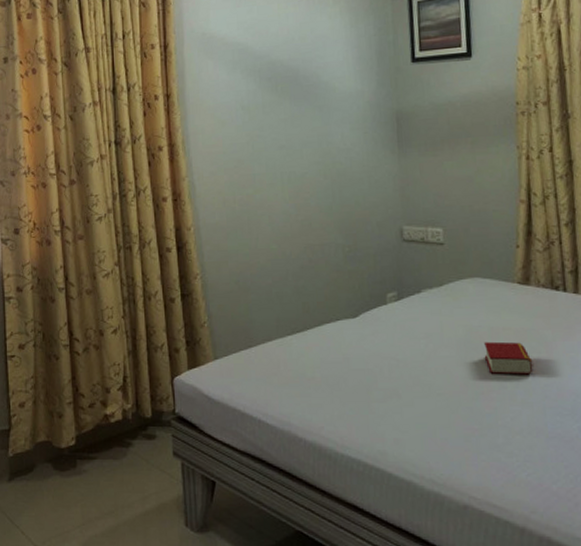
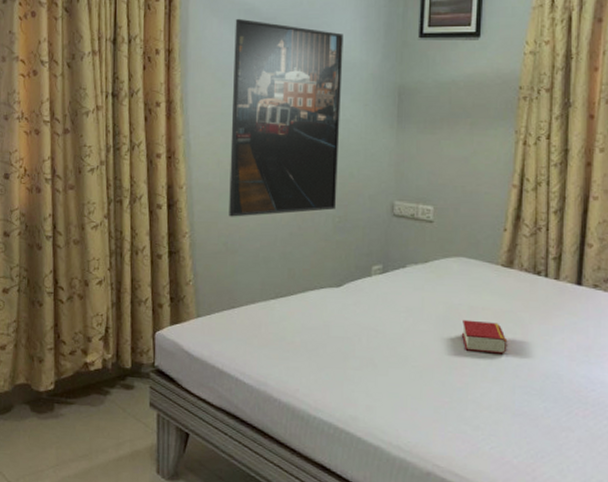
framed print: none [230,59,345,255] -> present [229,19,344,217]

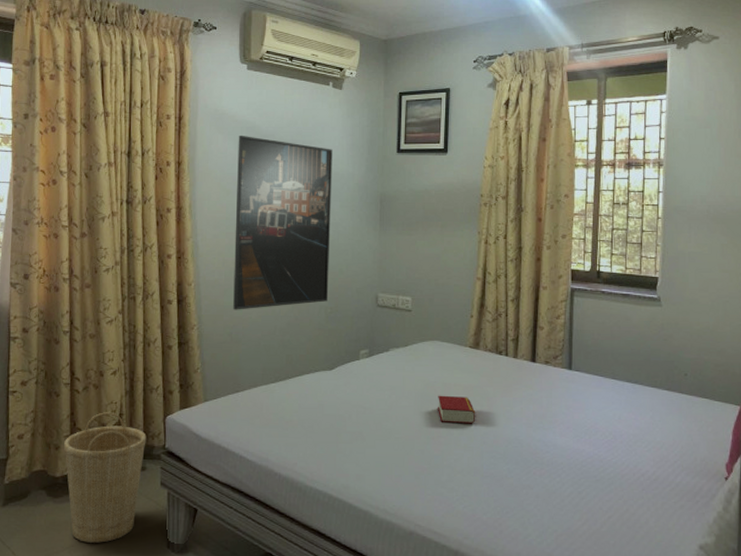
basket: none [48,324,135,464] -> present [64,412,147,543]

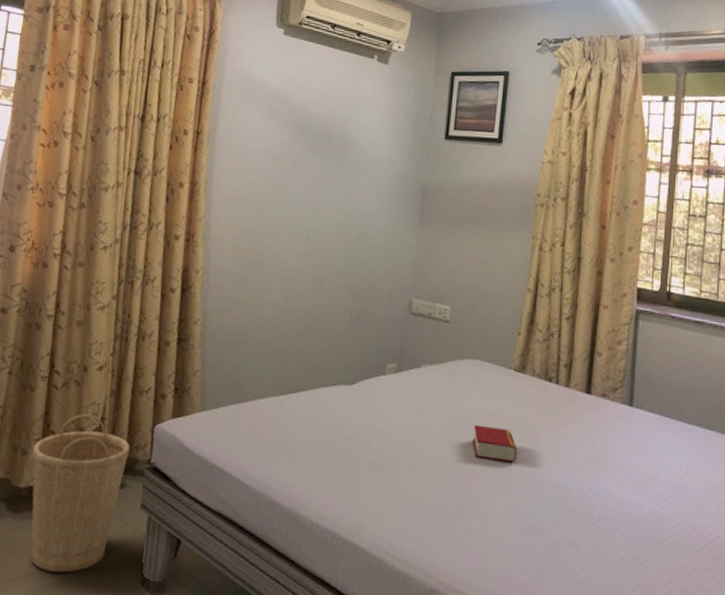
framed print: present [233,136,333,310] -> none [244,107,372,306]

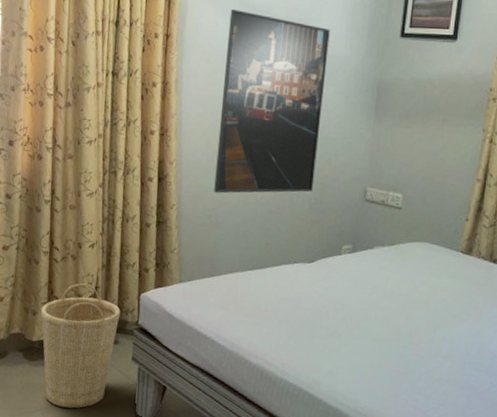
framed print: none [244,107,372,306] -> present [214,10,330,194]
book: present [473,424,518,463] -> none [420,299,462,333]

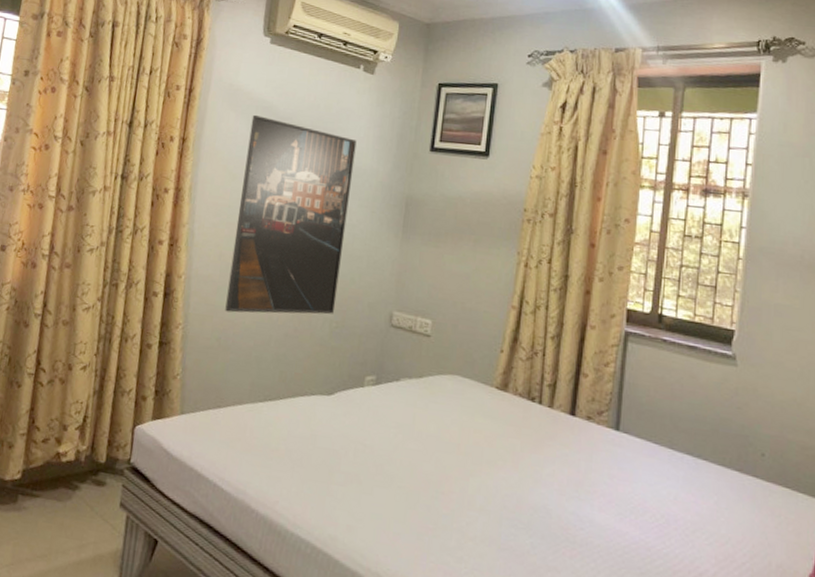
basket: present [41,283,121,409] -> none [13,411,111,565]

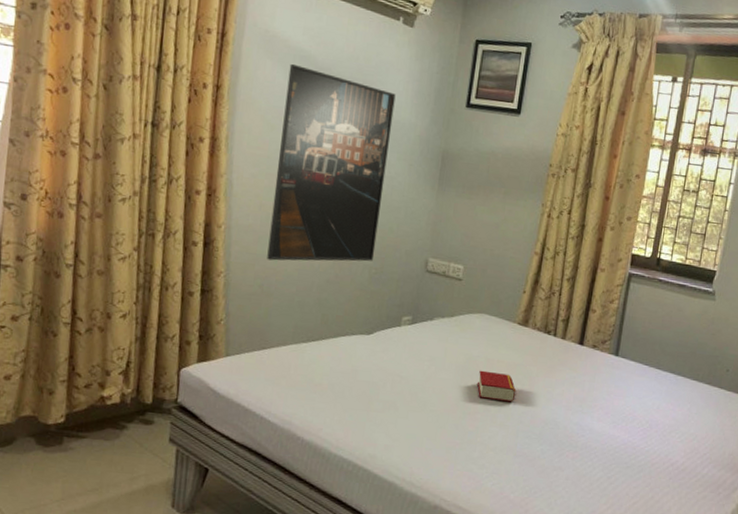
book: none [451,441,497,482] -> present [477,370,516,402]

